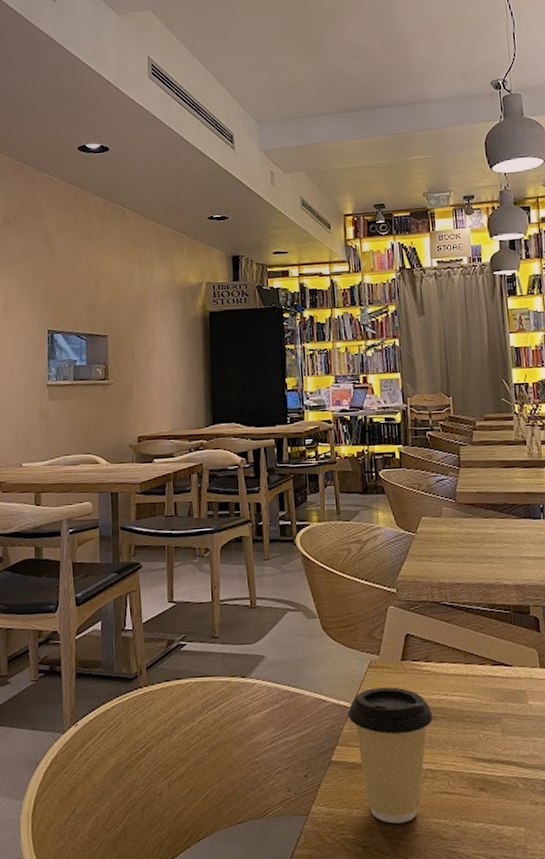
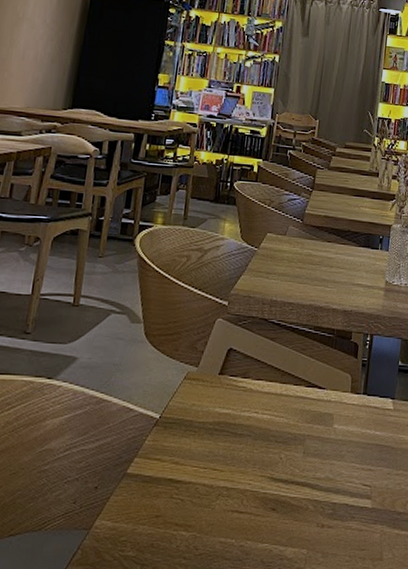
coffee cup: present [348,687,434,824] -> none [154,400,240,542]

